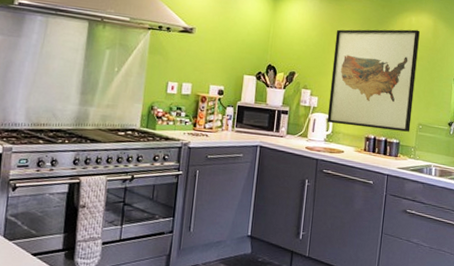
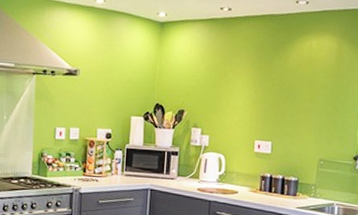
wall art: present [327,29,420,132] -> none [219,54,322,169]

